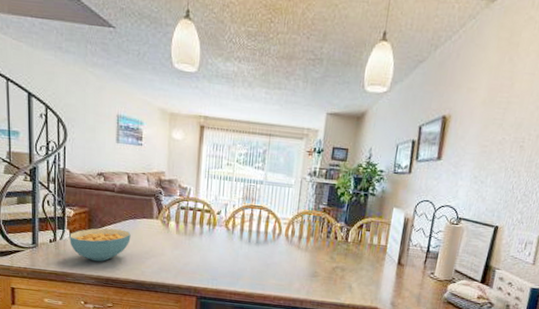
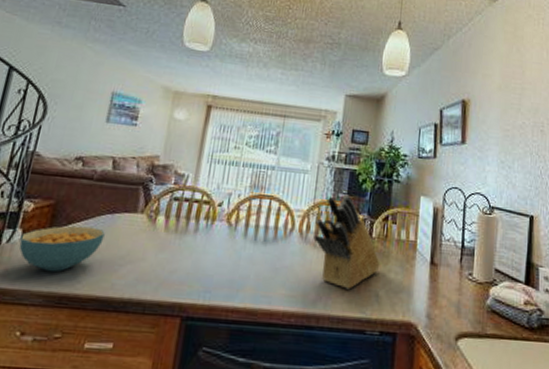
knife block: none [297,206,354,282] -> present [313,194,381,290]

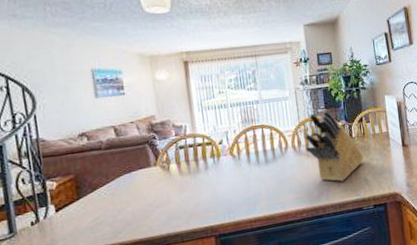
cereal bowl: present [19,225,105,272] -> none [55,187,130,232]

